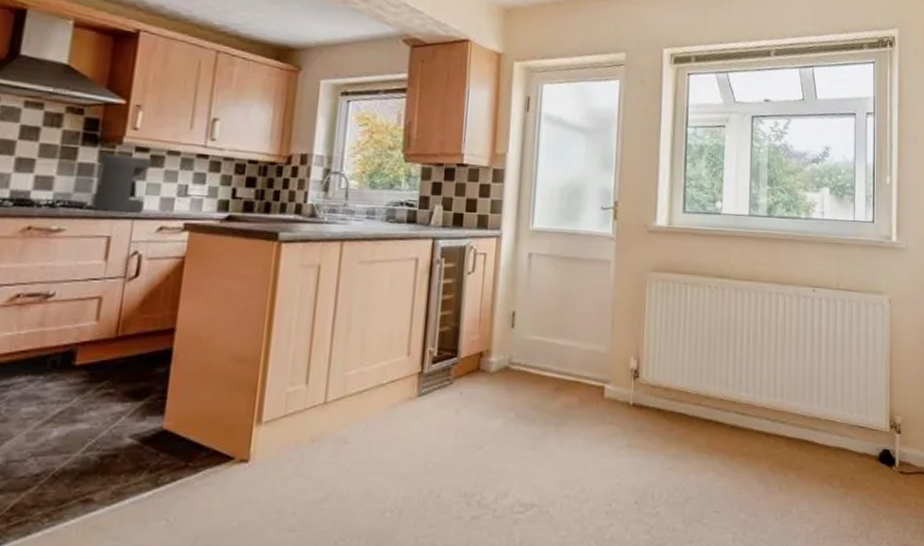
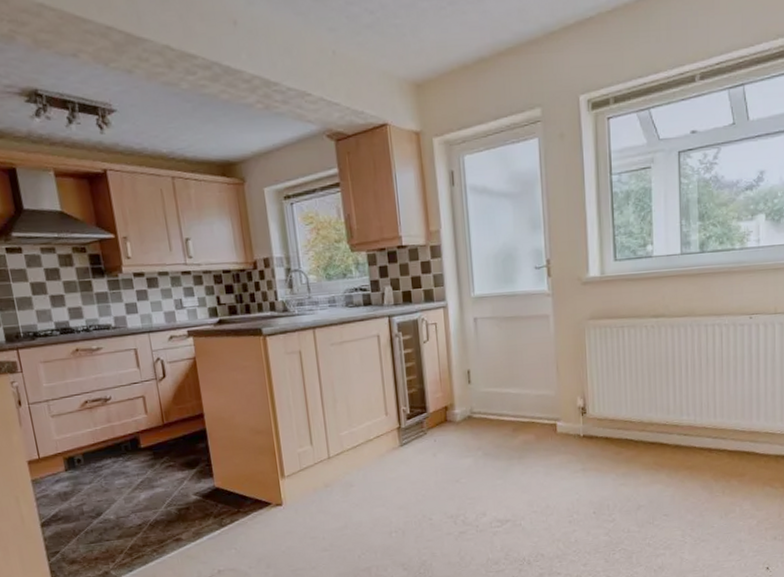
coffee maker: present [93,154,152,214] -> none [110,281,154,331]

